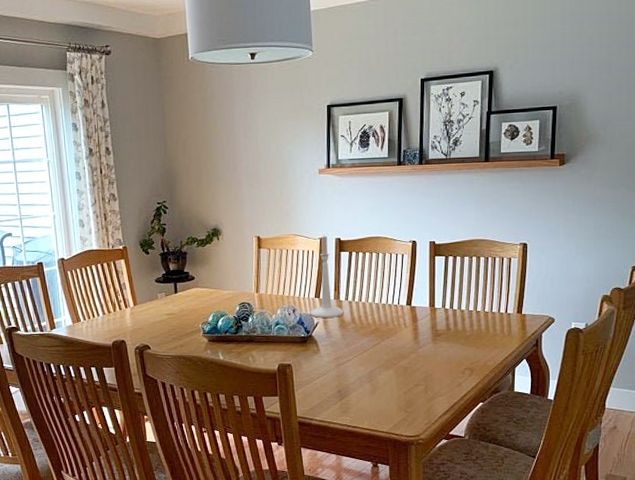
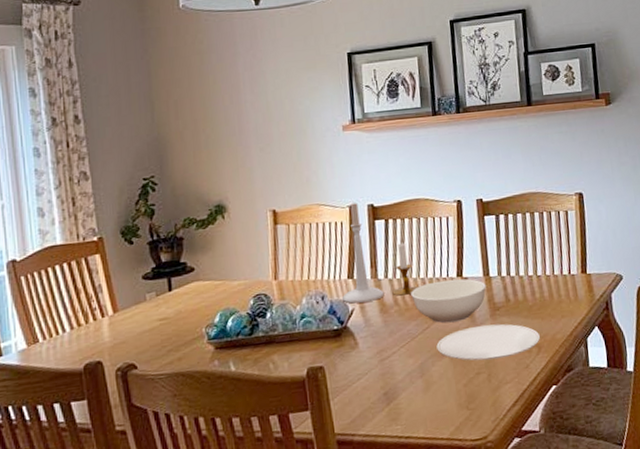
candlestick: none [351,272,373,316] -> present [392,242,418,296]
bowl: none [366,306,431,342] -> present [411,278,486,324]
plate: none [384,347,473,376] -> present [436,324,540,361]

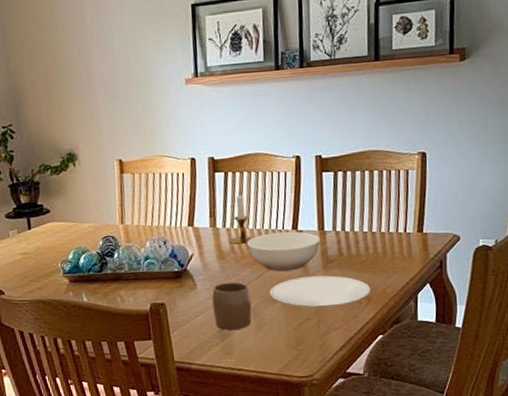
candlestick: present [342,202,384,304] -> none [183,154,222,249]
mug: none [375,337,419,393] -> present [212,282,252,330]

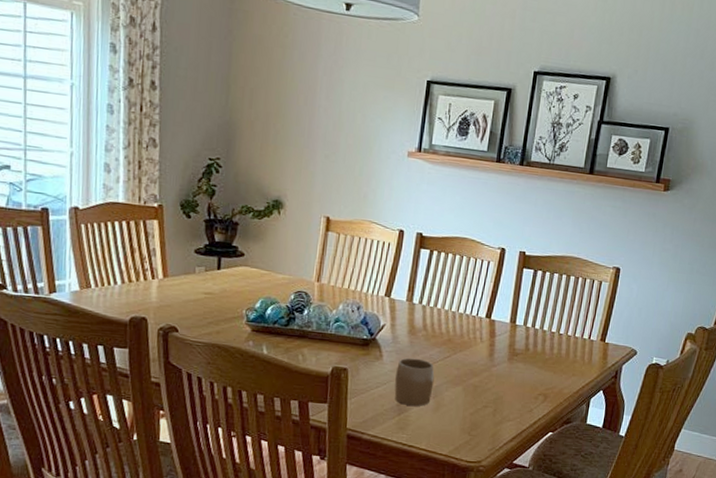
candlestick: present [229,195,254,244] -> none [423,275,448,324]
bowl: present [247,231,320,272] -> none [440,317,511,358]
plate: present [269,275,370,308] -> none [453,365,549,399]

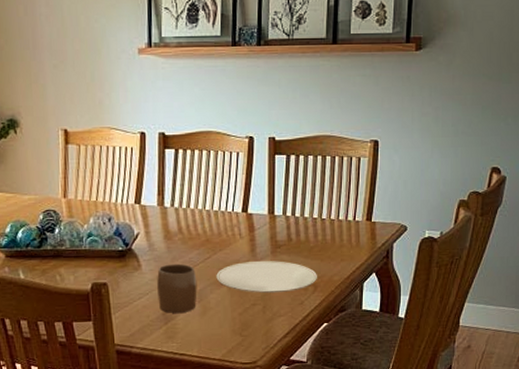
plate: none [453,365,549,399] -> present [216,261,317,294]

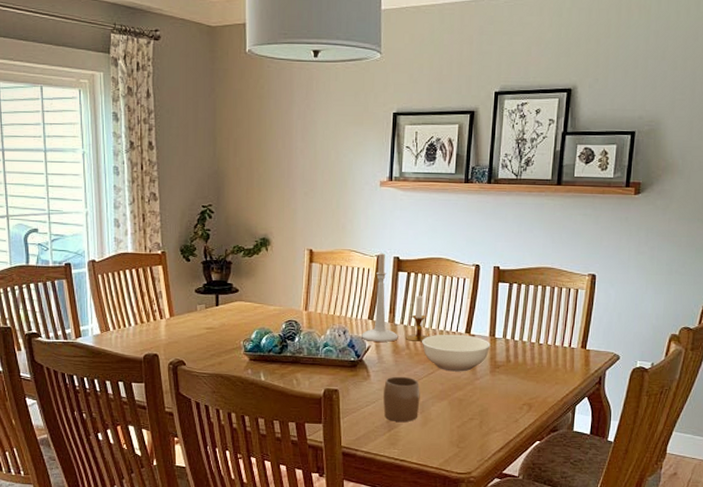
candlestick: none [129,128,169,228] -> present [362,252,398,342]
candlestick: none [177,174,203,225] -> present [405,295,429,342]
bowl: none [195,214,270,255] -> present [422,334,491,372]
plate: present [216,261,317,294] -> none [438,379,532,410]

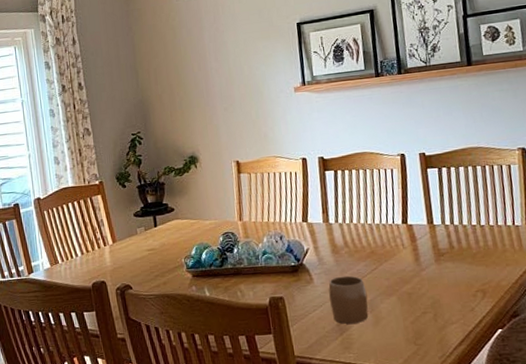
candlestick: present [362,252,398,342] -> none [298,155,335,244]
candlestick: present [405,295,429,342] -> none [342,191,366,239]
bowl: present [422,334,491,372] -> none [359,225,431,266]

